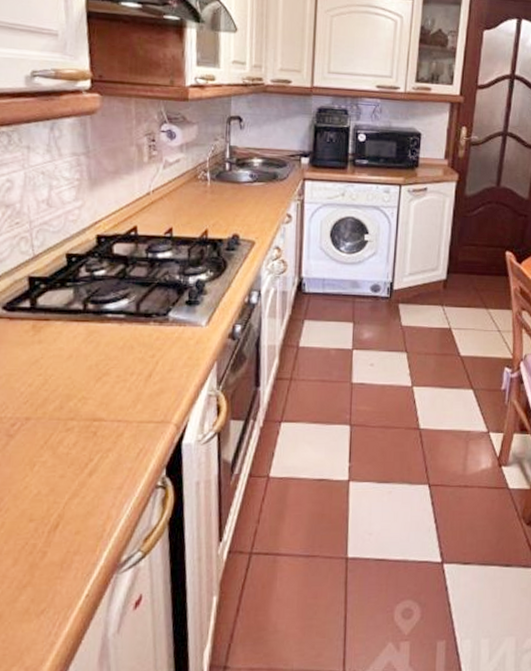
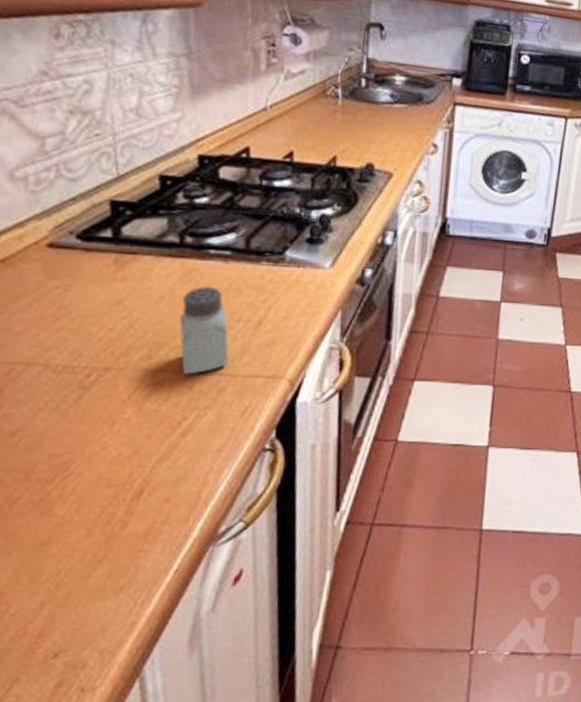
saltshaker: none [85,346,125,422] -> present [179,286,229,375]

